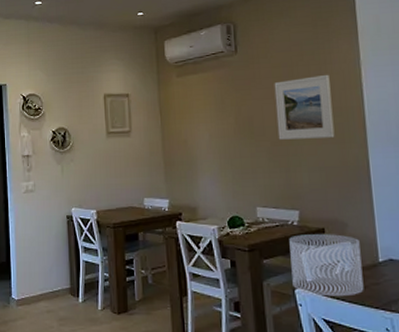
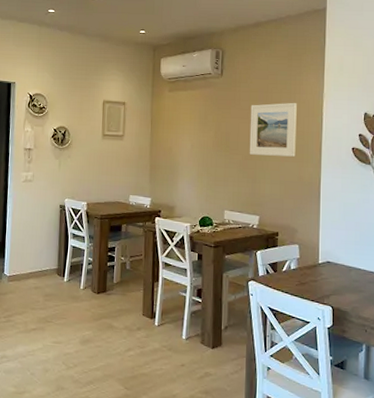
decorative bowl: present [289,234,364,297] -> none [247,236,305,290]

